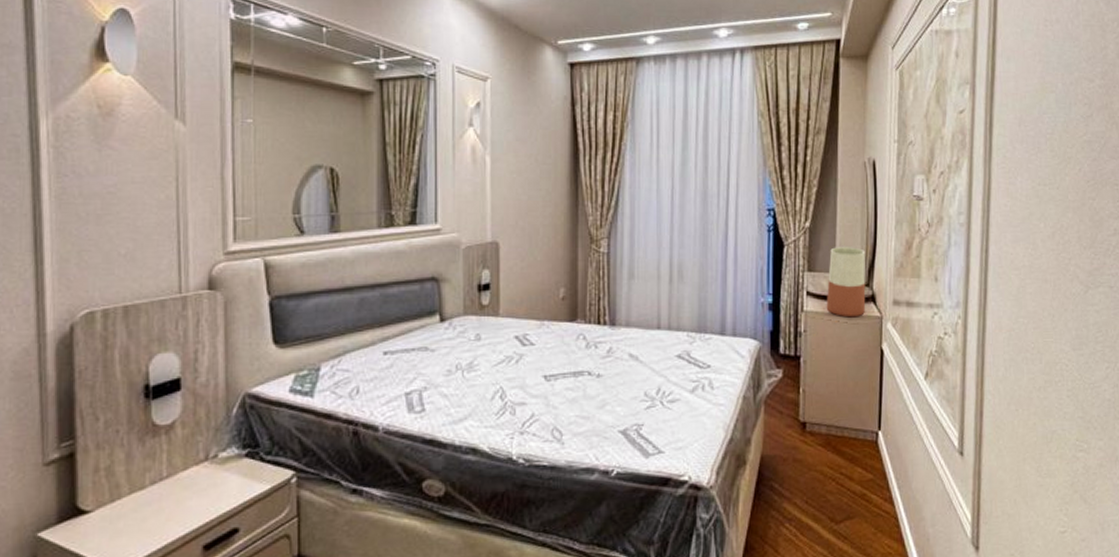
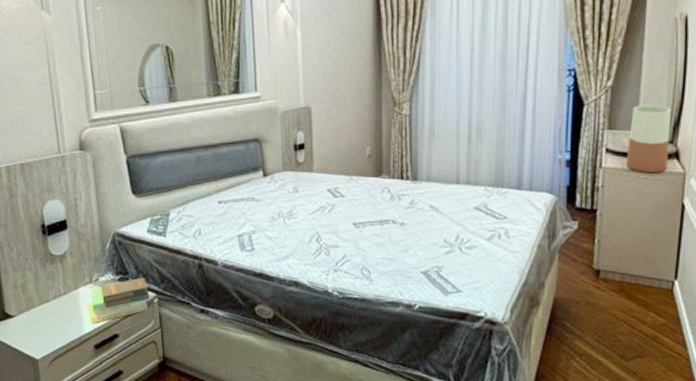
books: none [198,450,286,517] -> present [87,277,149,324]

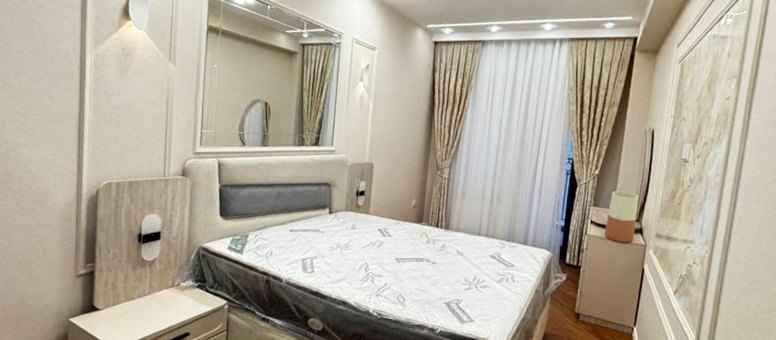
books: present [87,277,149,324] -> none [166,286,222,323]

